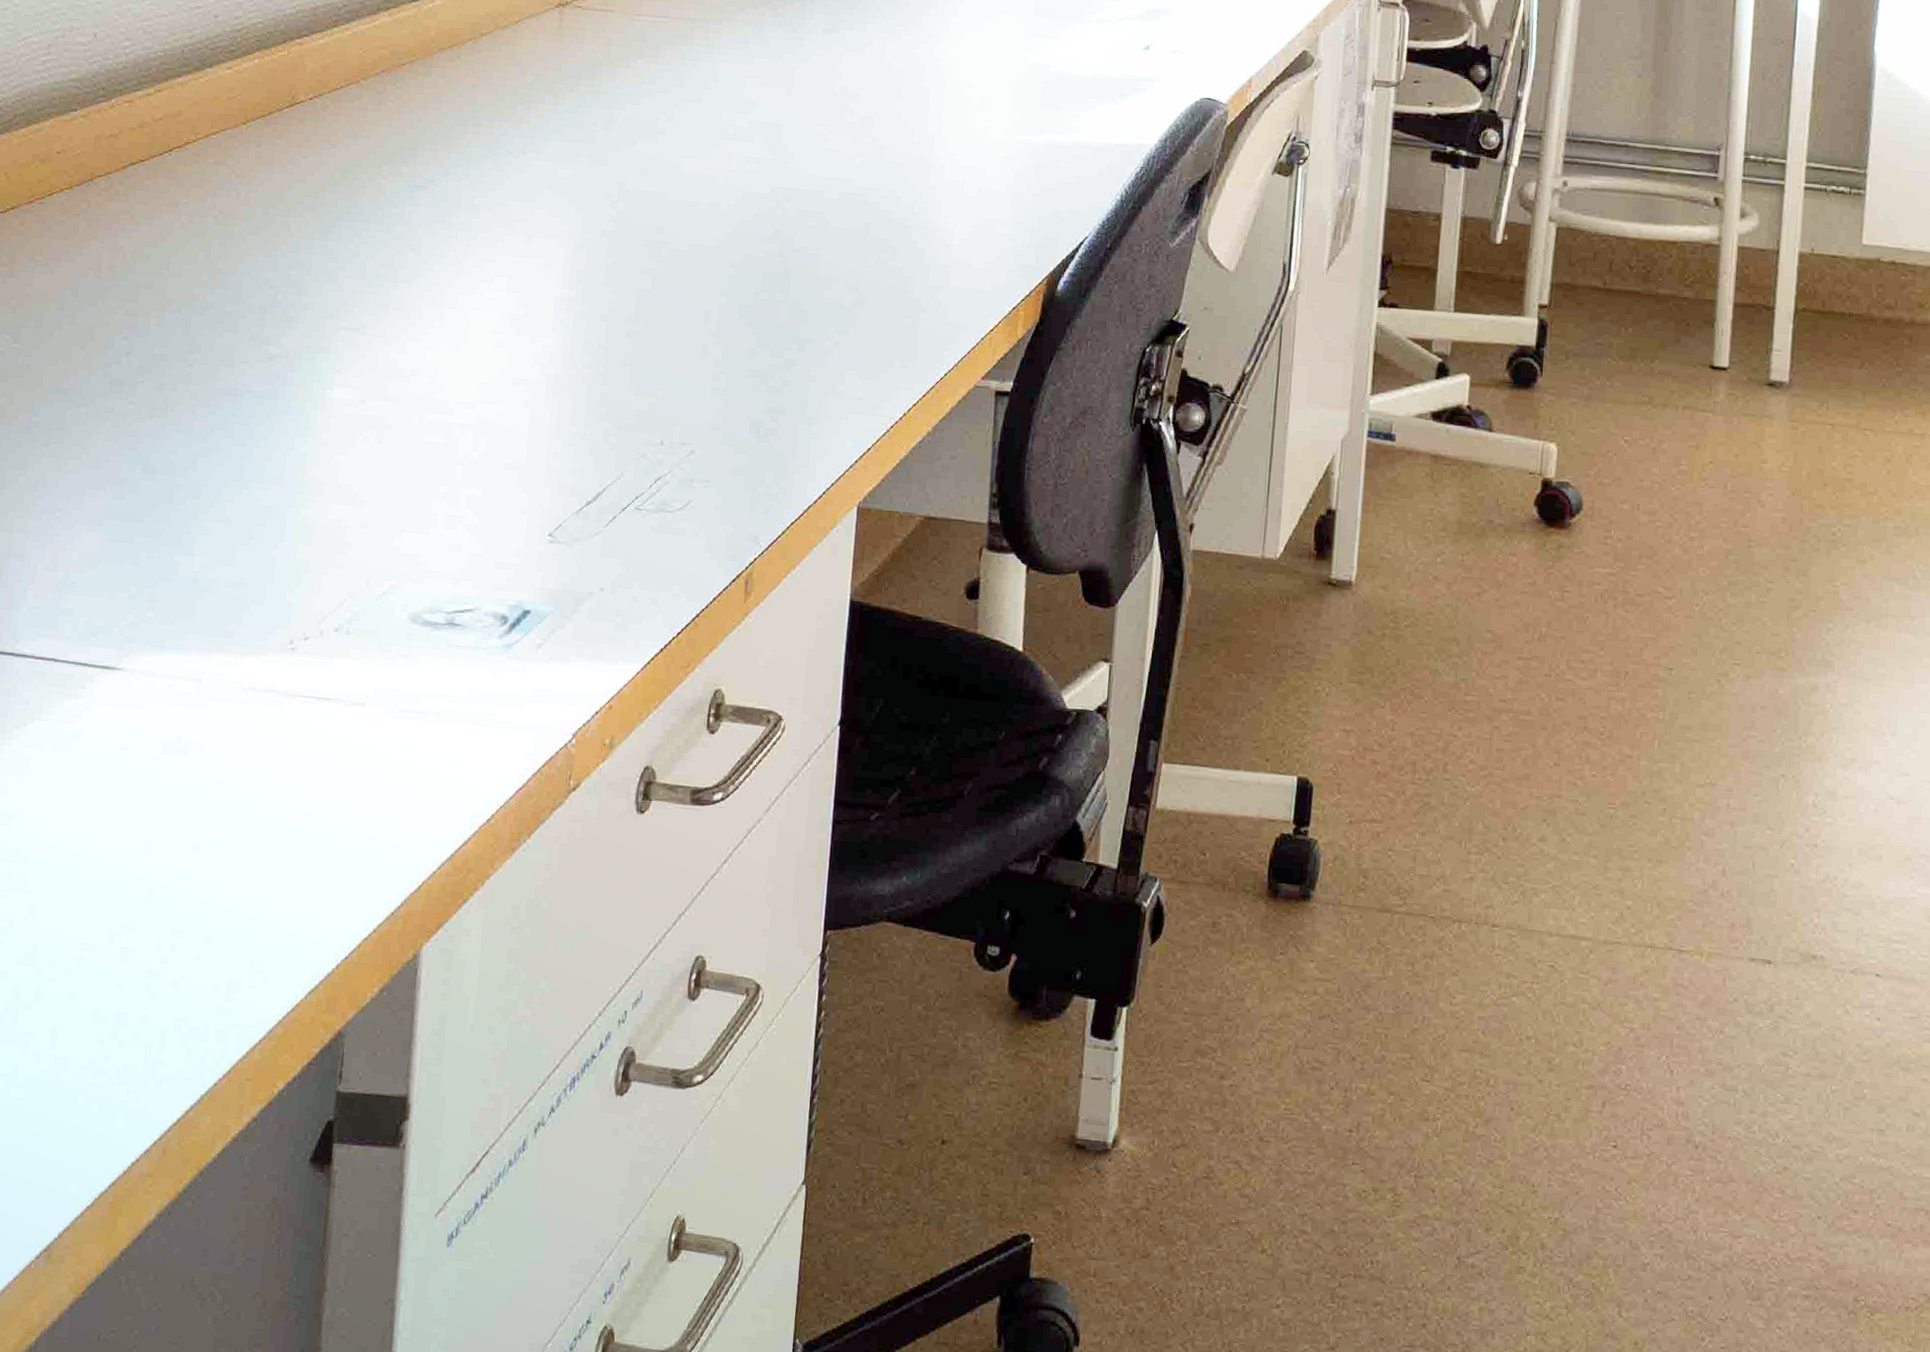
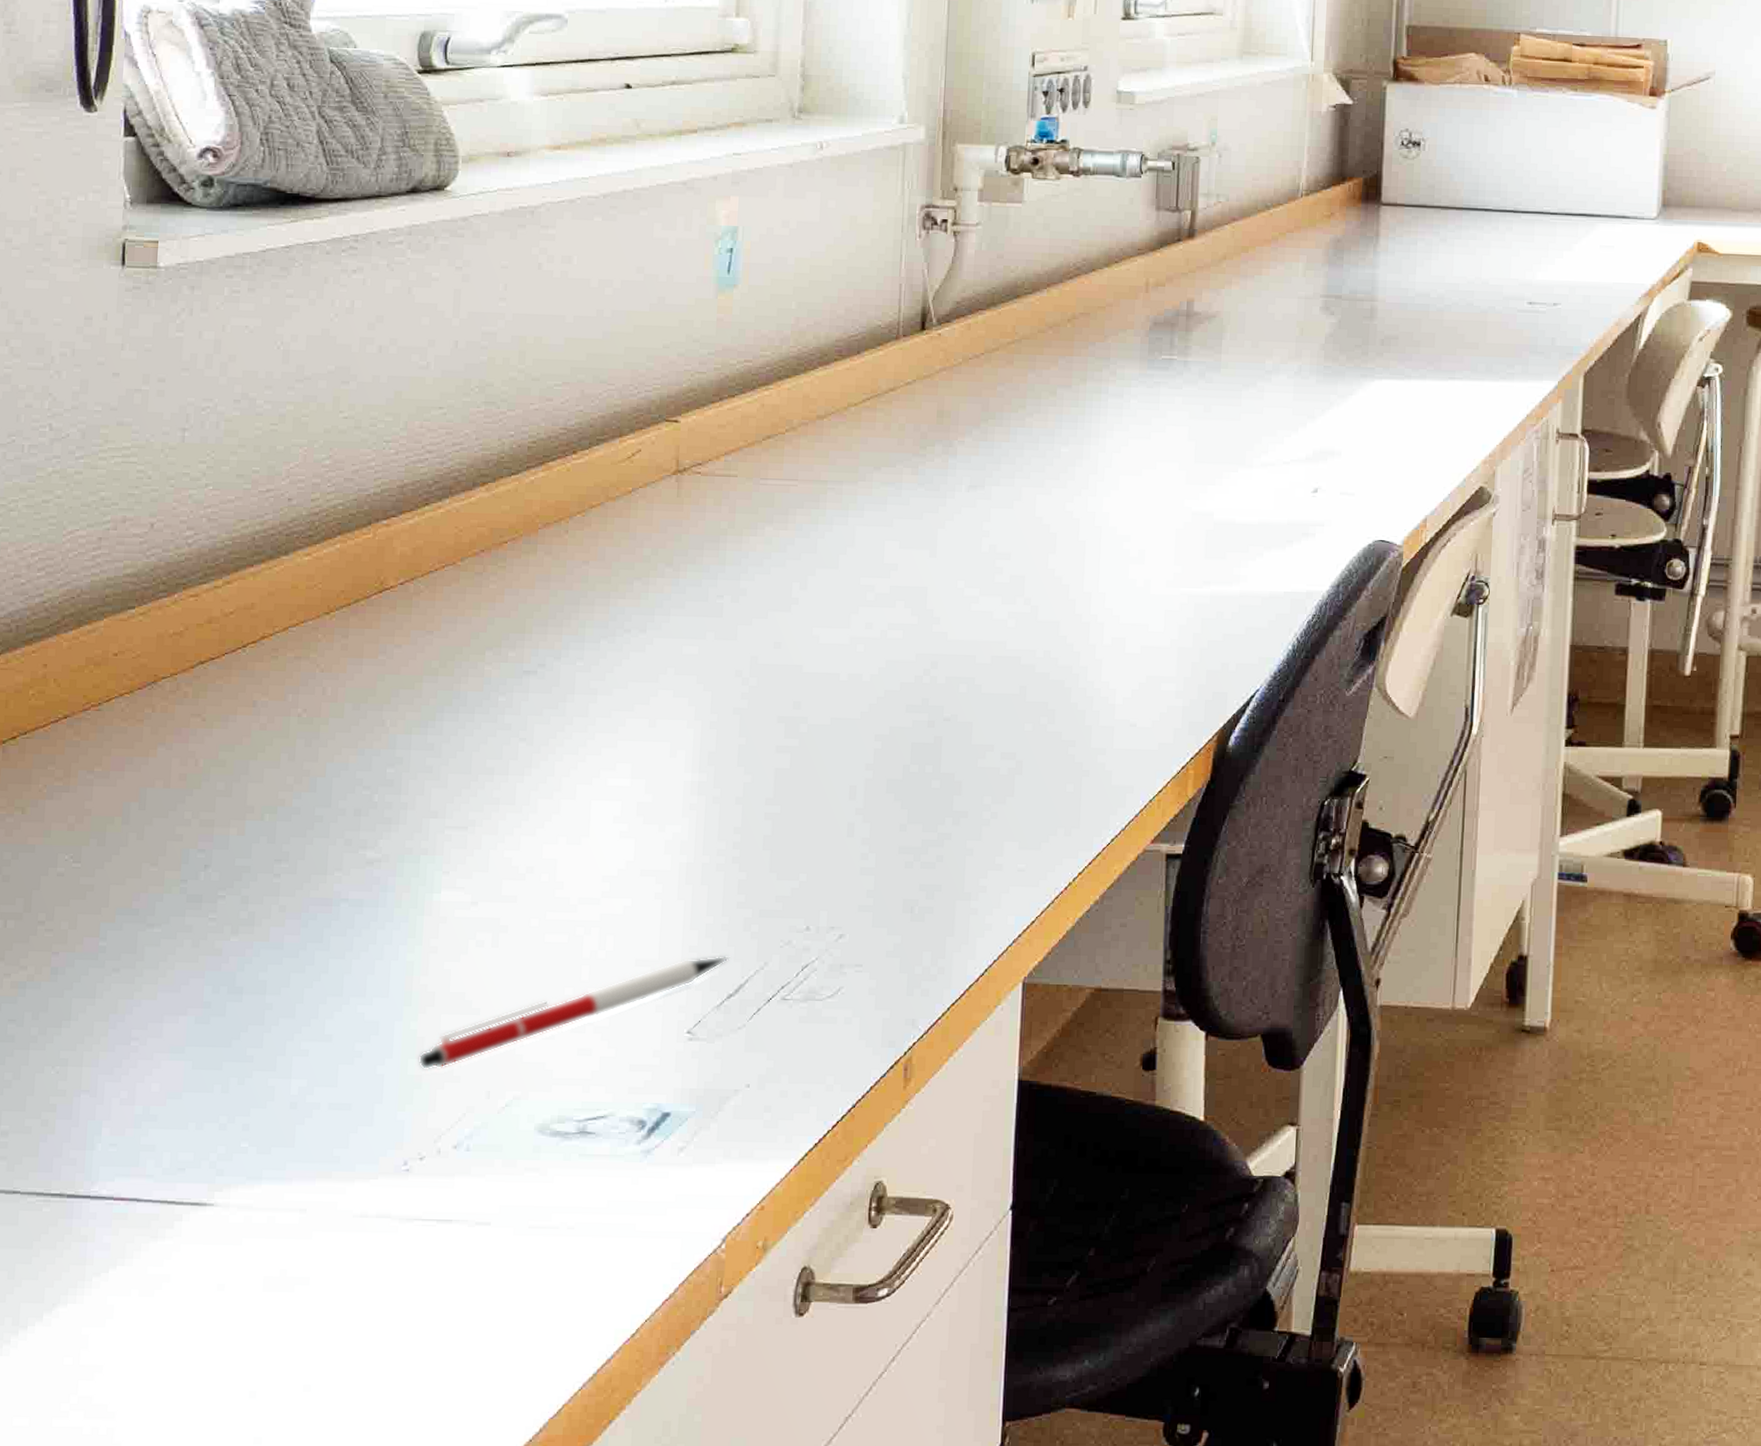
pen: none [306,464,590,556] -> present [418,956,730,1070]

